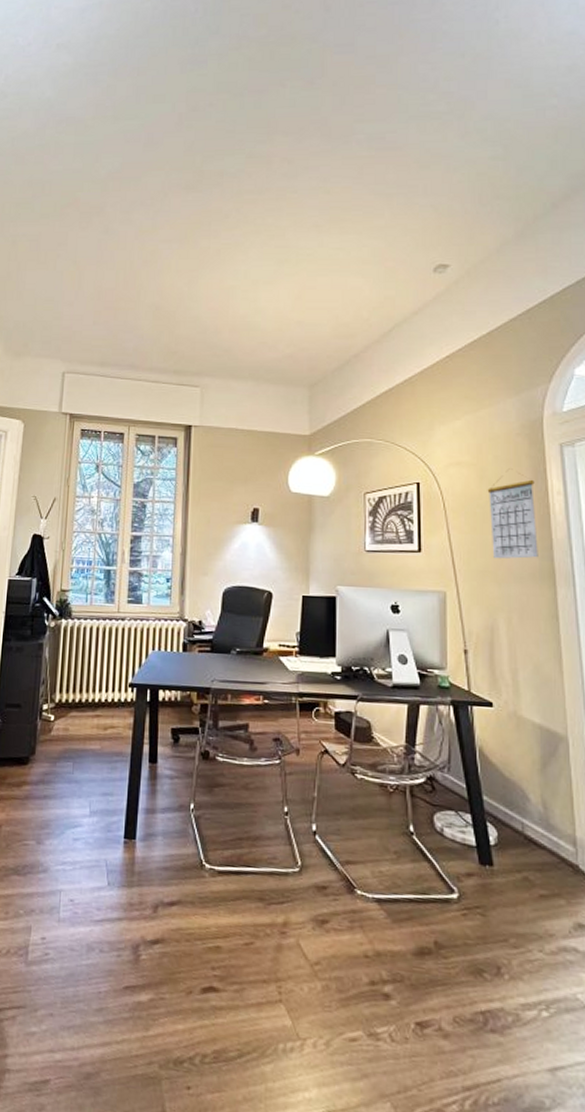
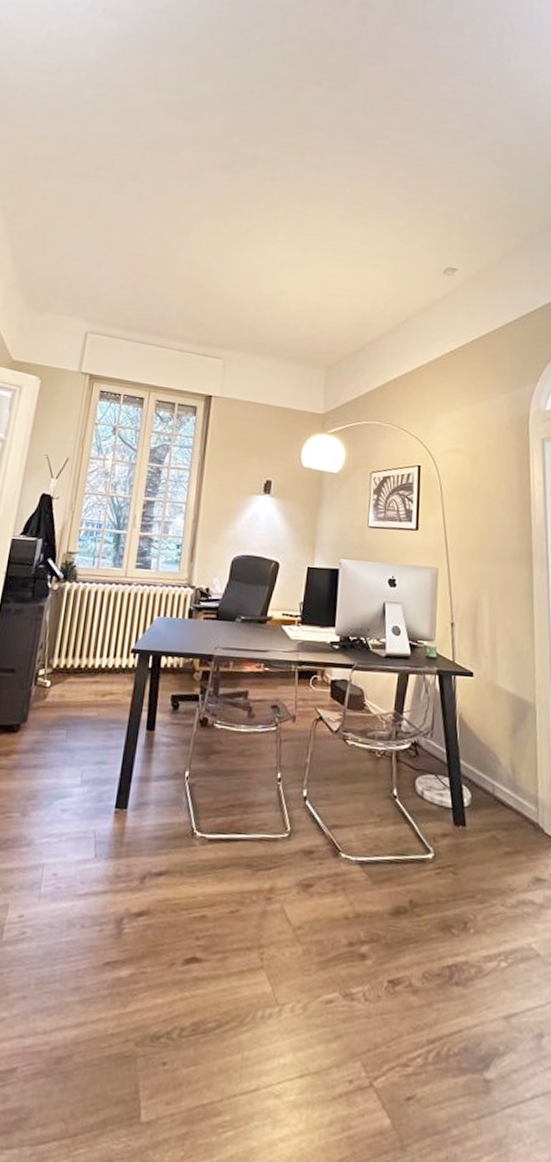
calendar: present [487,468,538,559] -> none [479,458,520,541]

